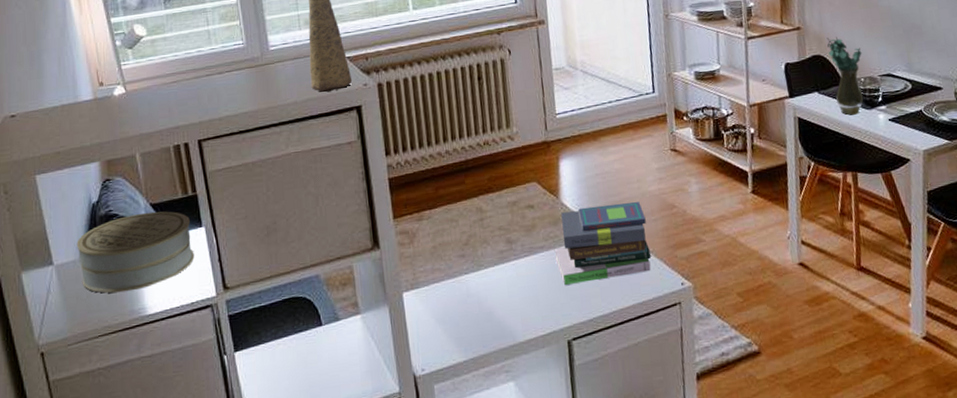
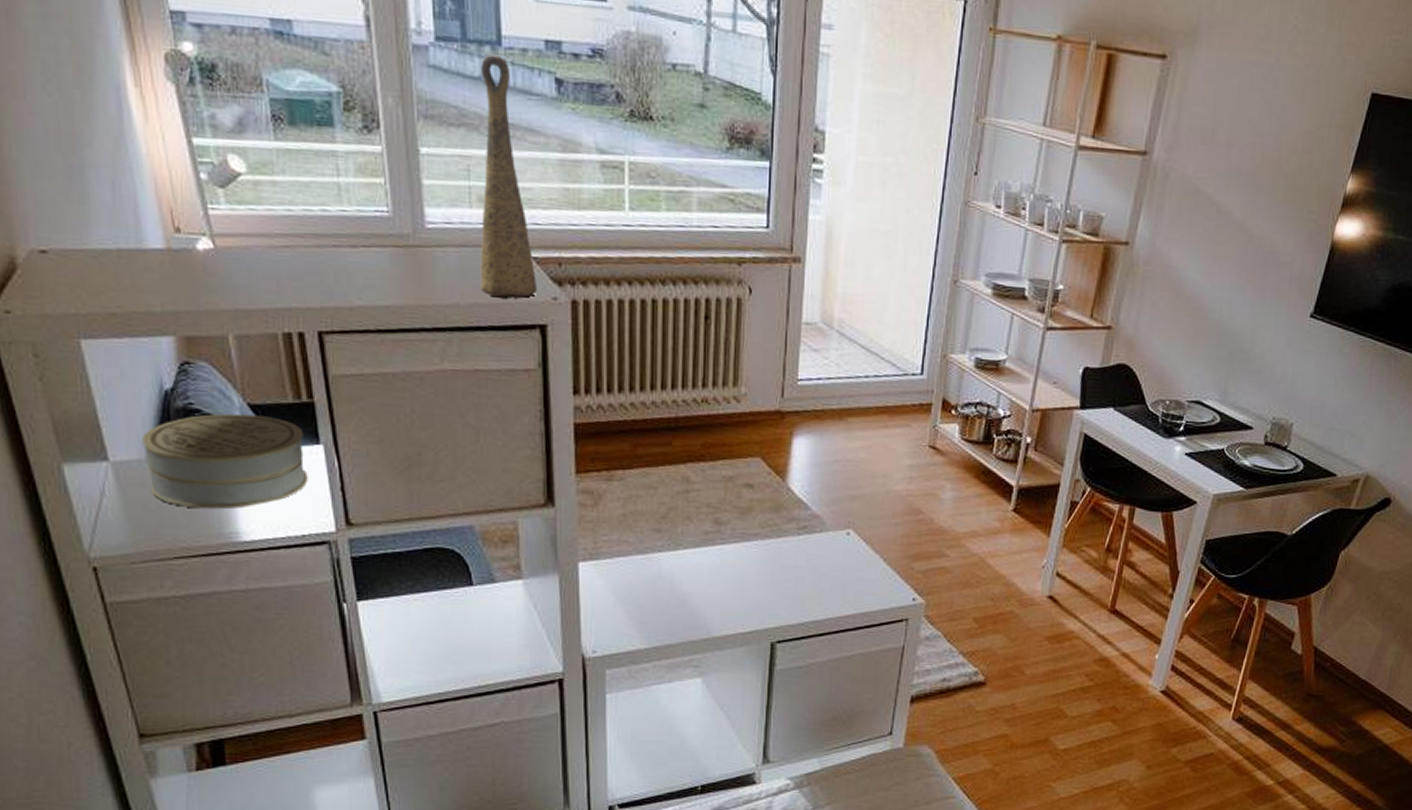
books: present [554,202,651,285] -> none [770,496,885,582]
vase: present [826,37,864,115] -> none [1131,345,1175,442]

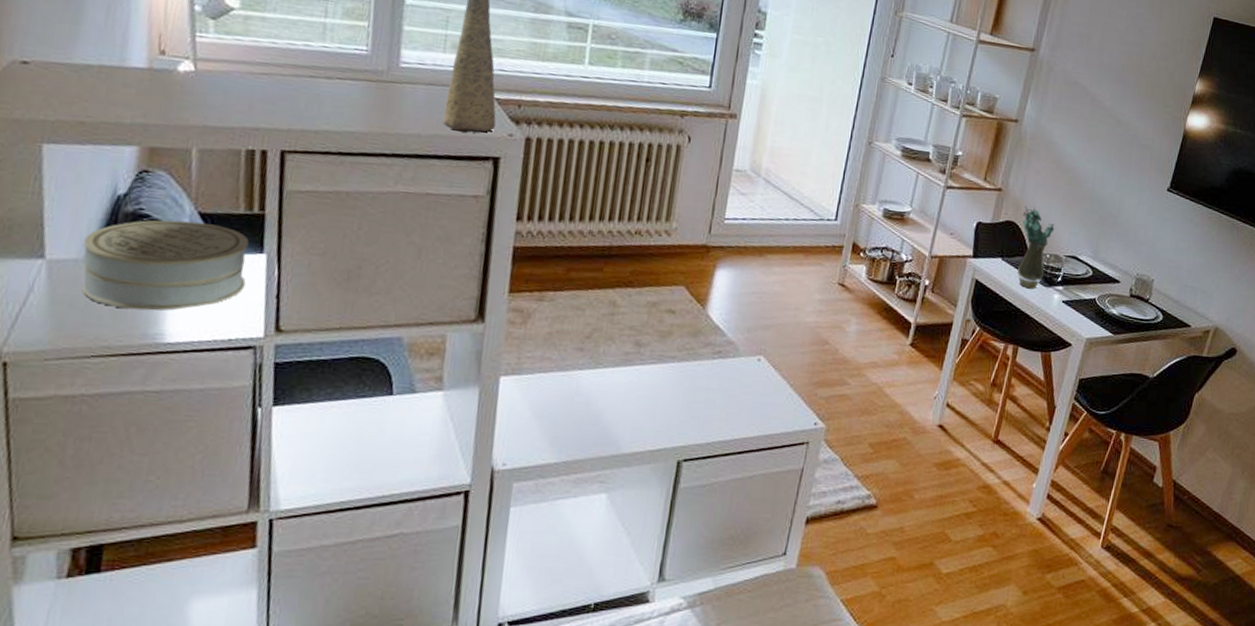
vase: none [1131,345,1175,442] -> present [1016,206,1055,289]

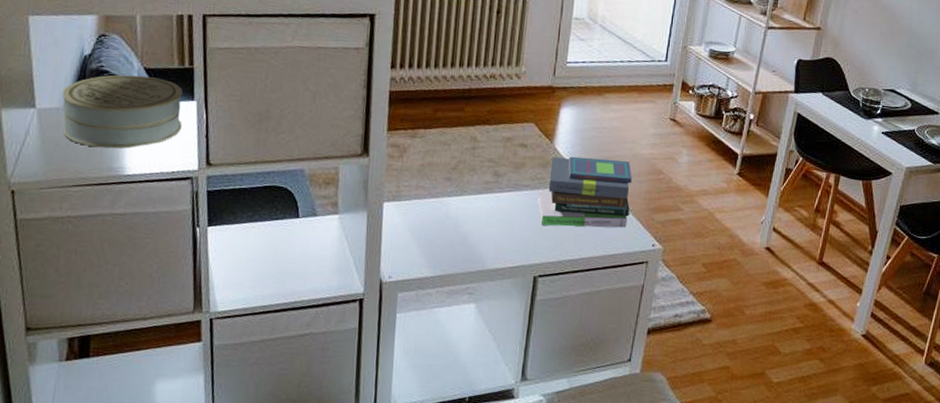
books: none [685,324,794,405] -> present [537,156,632,228]
vase: present [1016,206,1055,289] -> none [837,43,873,122]

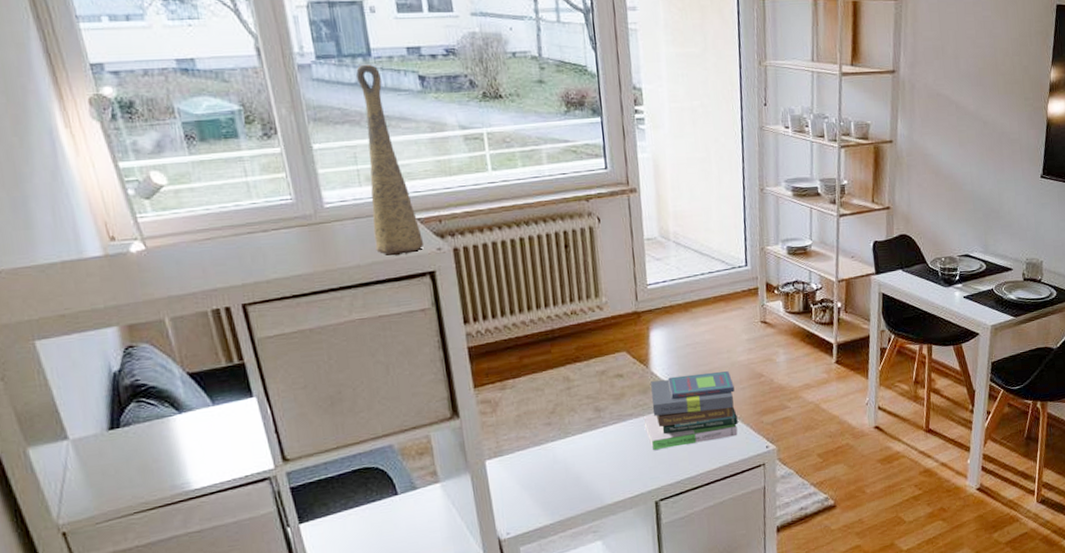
decorative box: present [62,74,183,149] -> none [96,380,246,469]

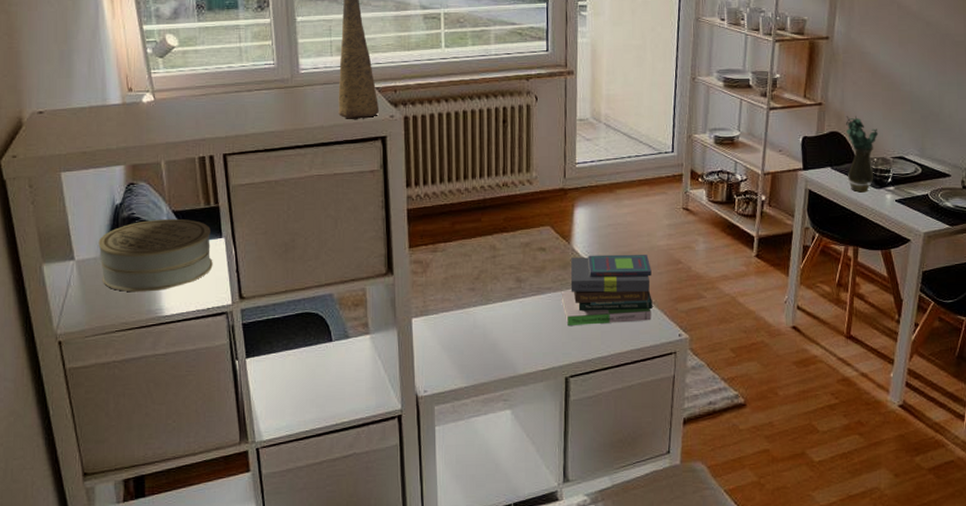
decorative box: none [96,380,246,469] -> present [98,218,213,293]
vase: none [913,218,945,292] -> present [846,116,879,193]

